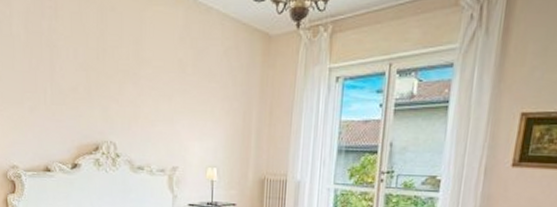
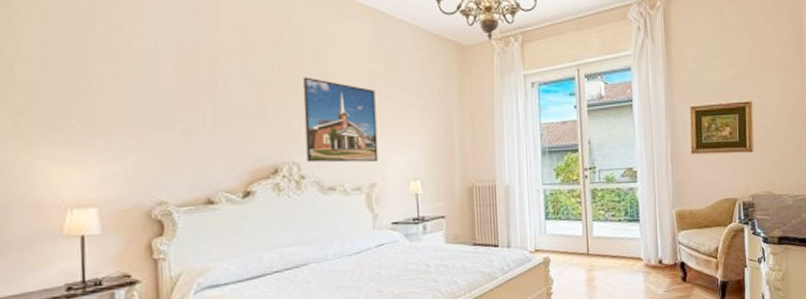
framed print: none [121,63,183,147] -> present [302,77,379,163]

